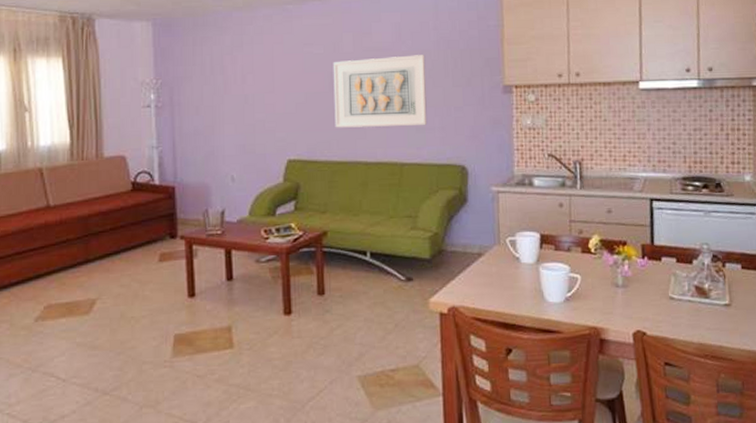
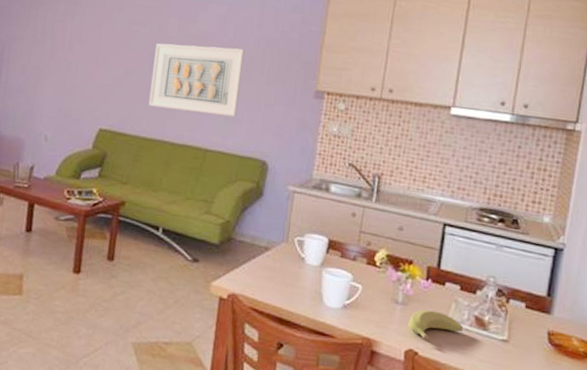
banana: none [631,287,686,320] -> present [408,309,464,341]

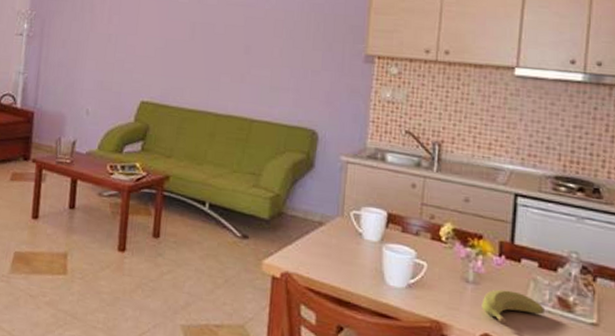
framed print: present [148,43,245,116] -> none [190,12,288,84]

